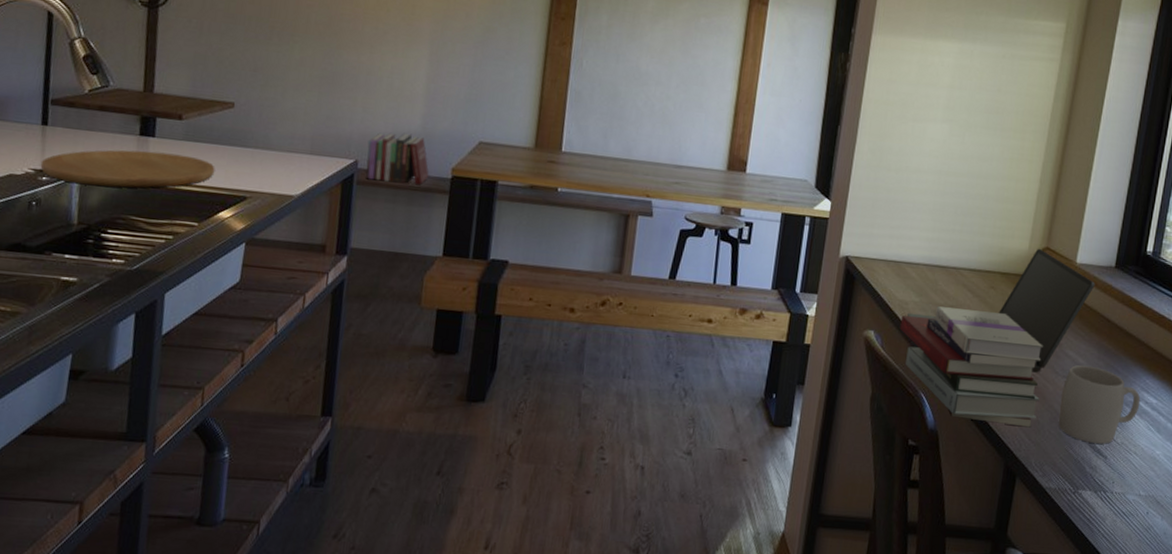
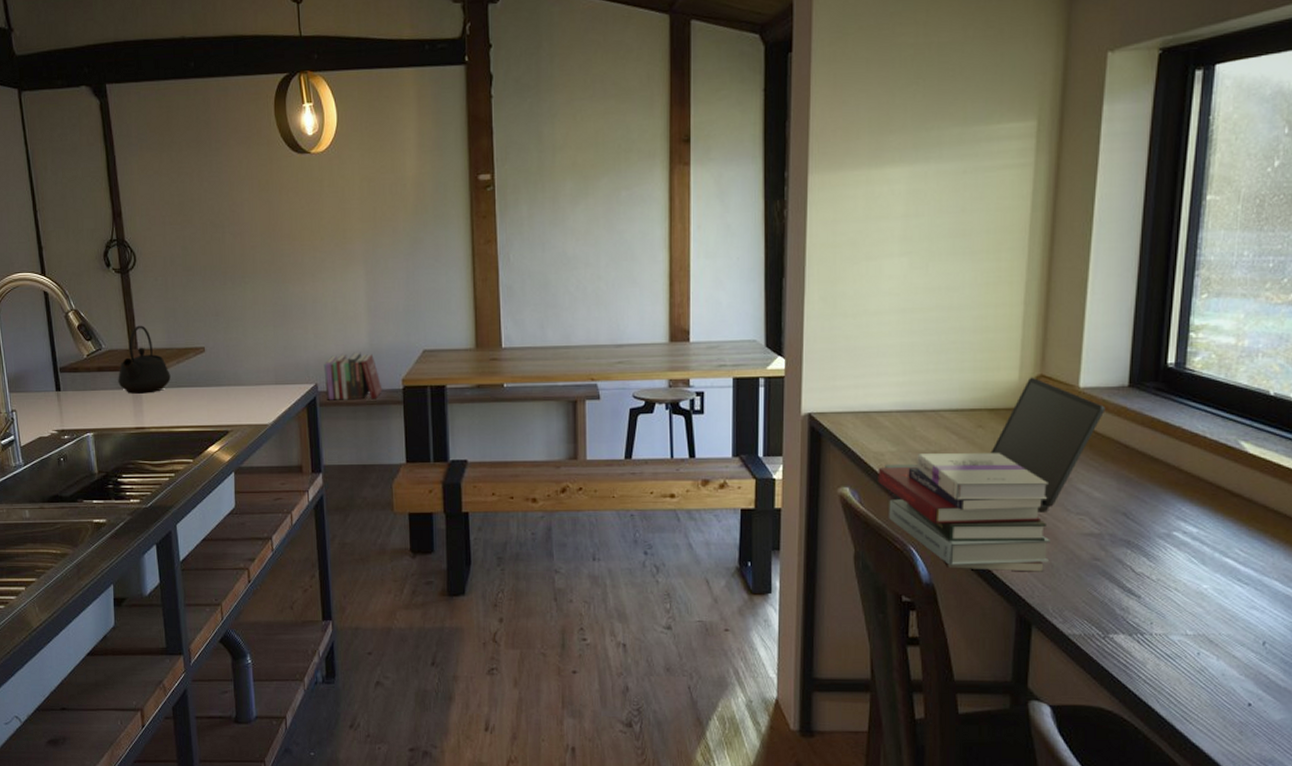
cutting board: present [40,150,215,189] -> none [61,401,199,438]
kettle: none [122,67,189,143] -> present [118,325,171,394]
mug: present [1059,365,1141,444] -> none [1076,498,1177,582]

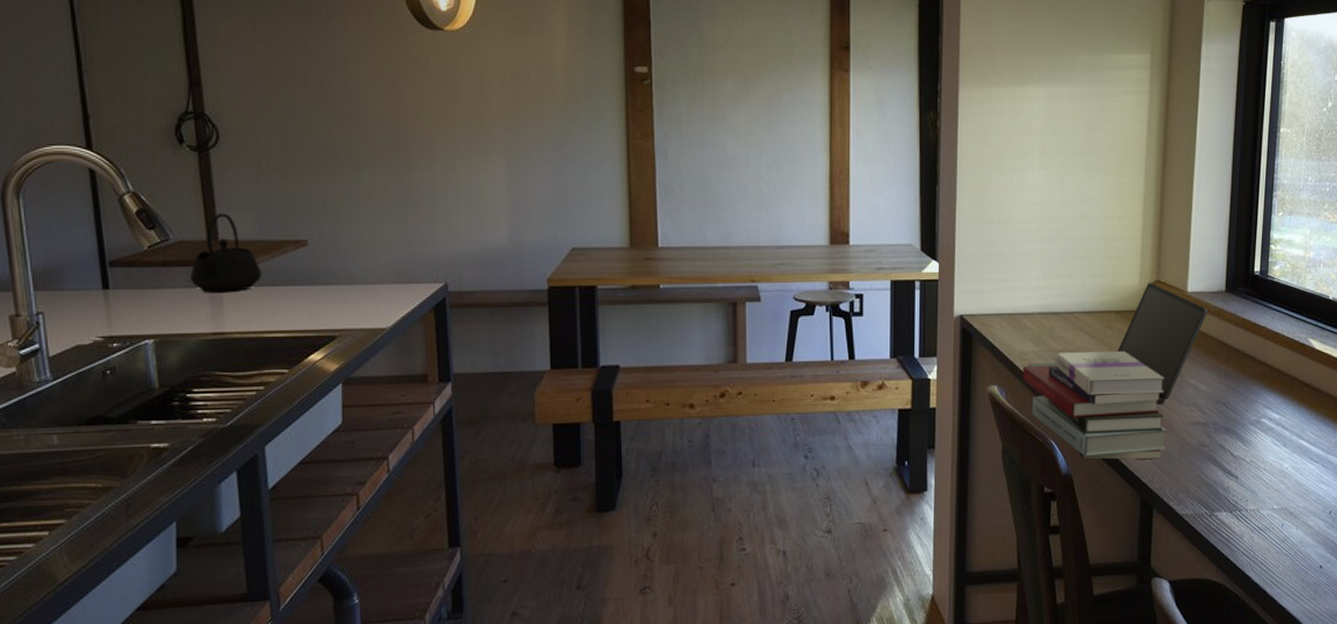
books: present [323,352,383,400] -> none [455,249,525,302]

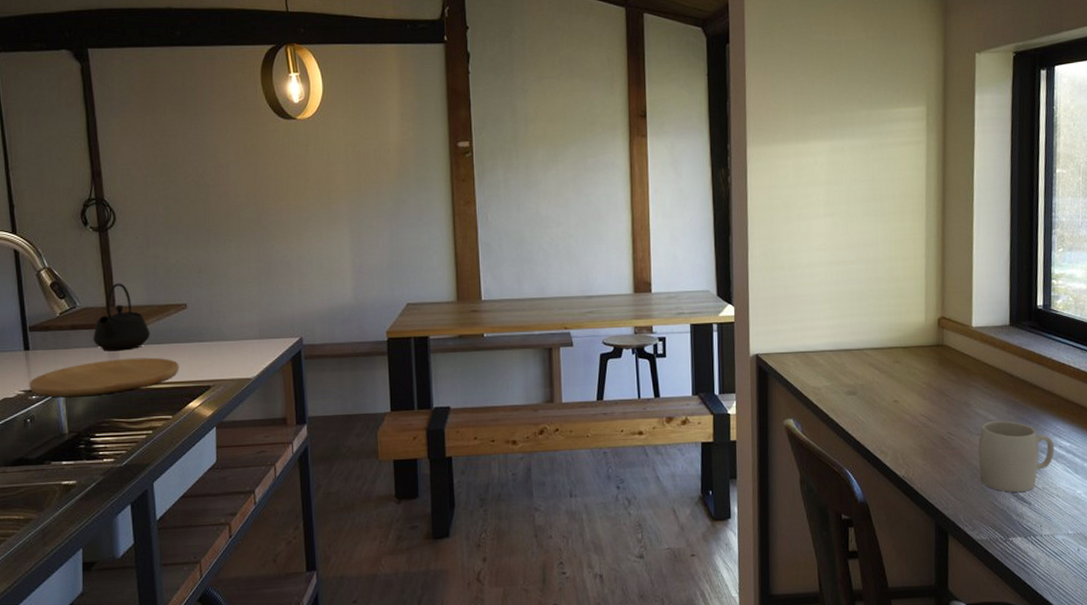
cutting board: none [108,301,298,346] -> present [29,357,179,398]
books: present [1022,351,1168,460] -> none [816,384,959,488]
laptop: present [1028,282,1208,404] -> none [822,319,994,434]
mug: none [1187,391,1264,466] -> present [978,420,1055,492]

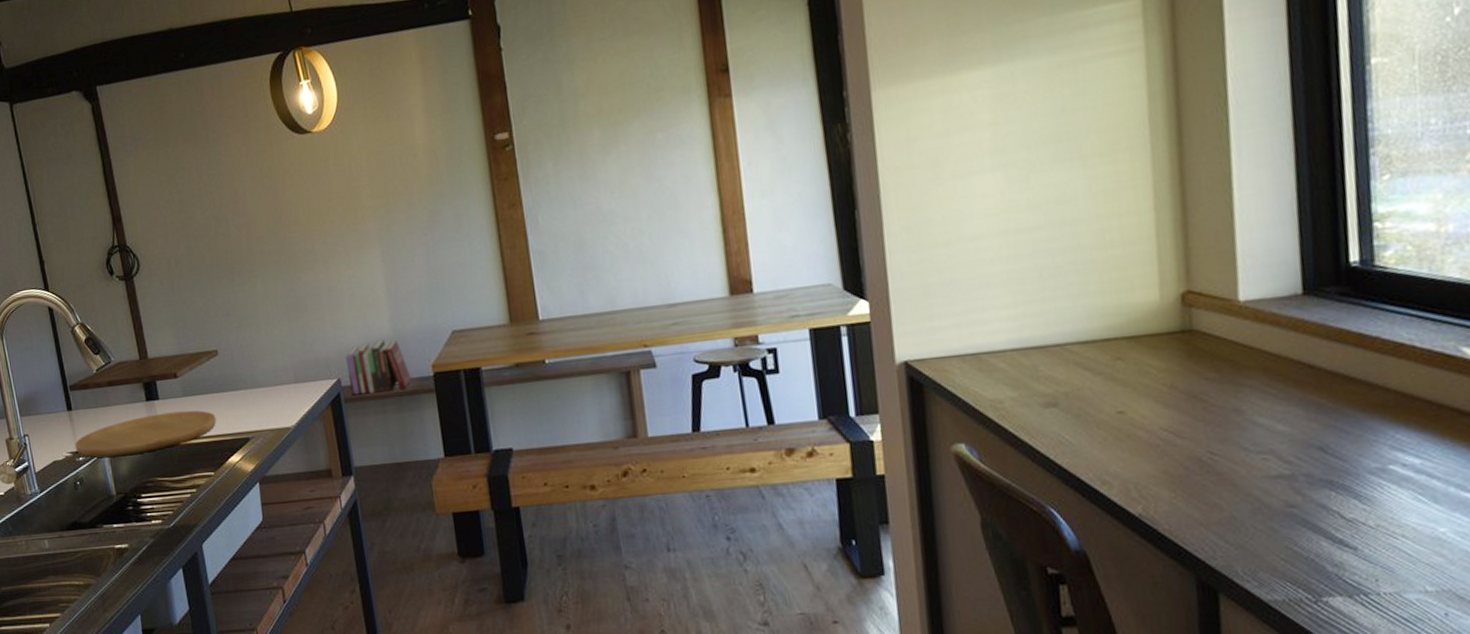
kettle: present [93,283,150,351] -> none [129,333,185,407]
books: none [308,306,367,353] -> present [345,339,412,396]
mug: present [978,420,1055,492] -> none [1260,431,1395,533]

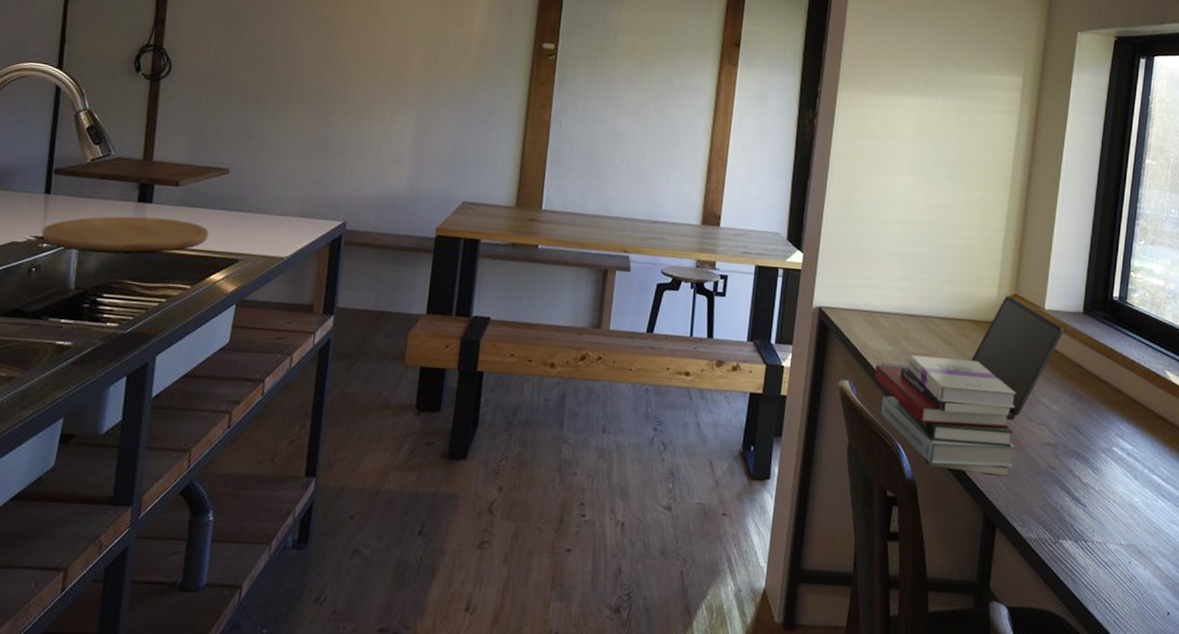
books: present [345,339,412,396] -> none [353,194,415,245]
books: none [997,388,1230,531] -> present [874,355,1017,476]
laptop: none [1006,294,1277,454] -> present [881,295,1065,419]

